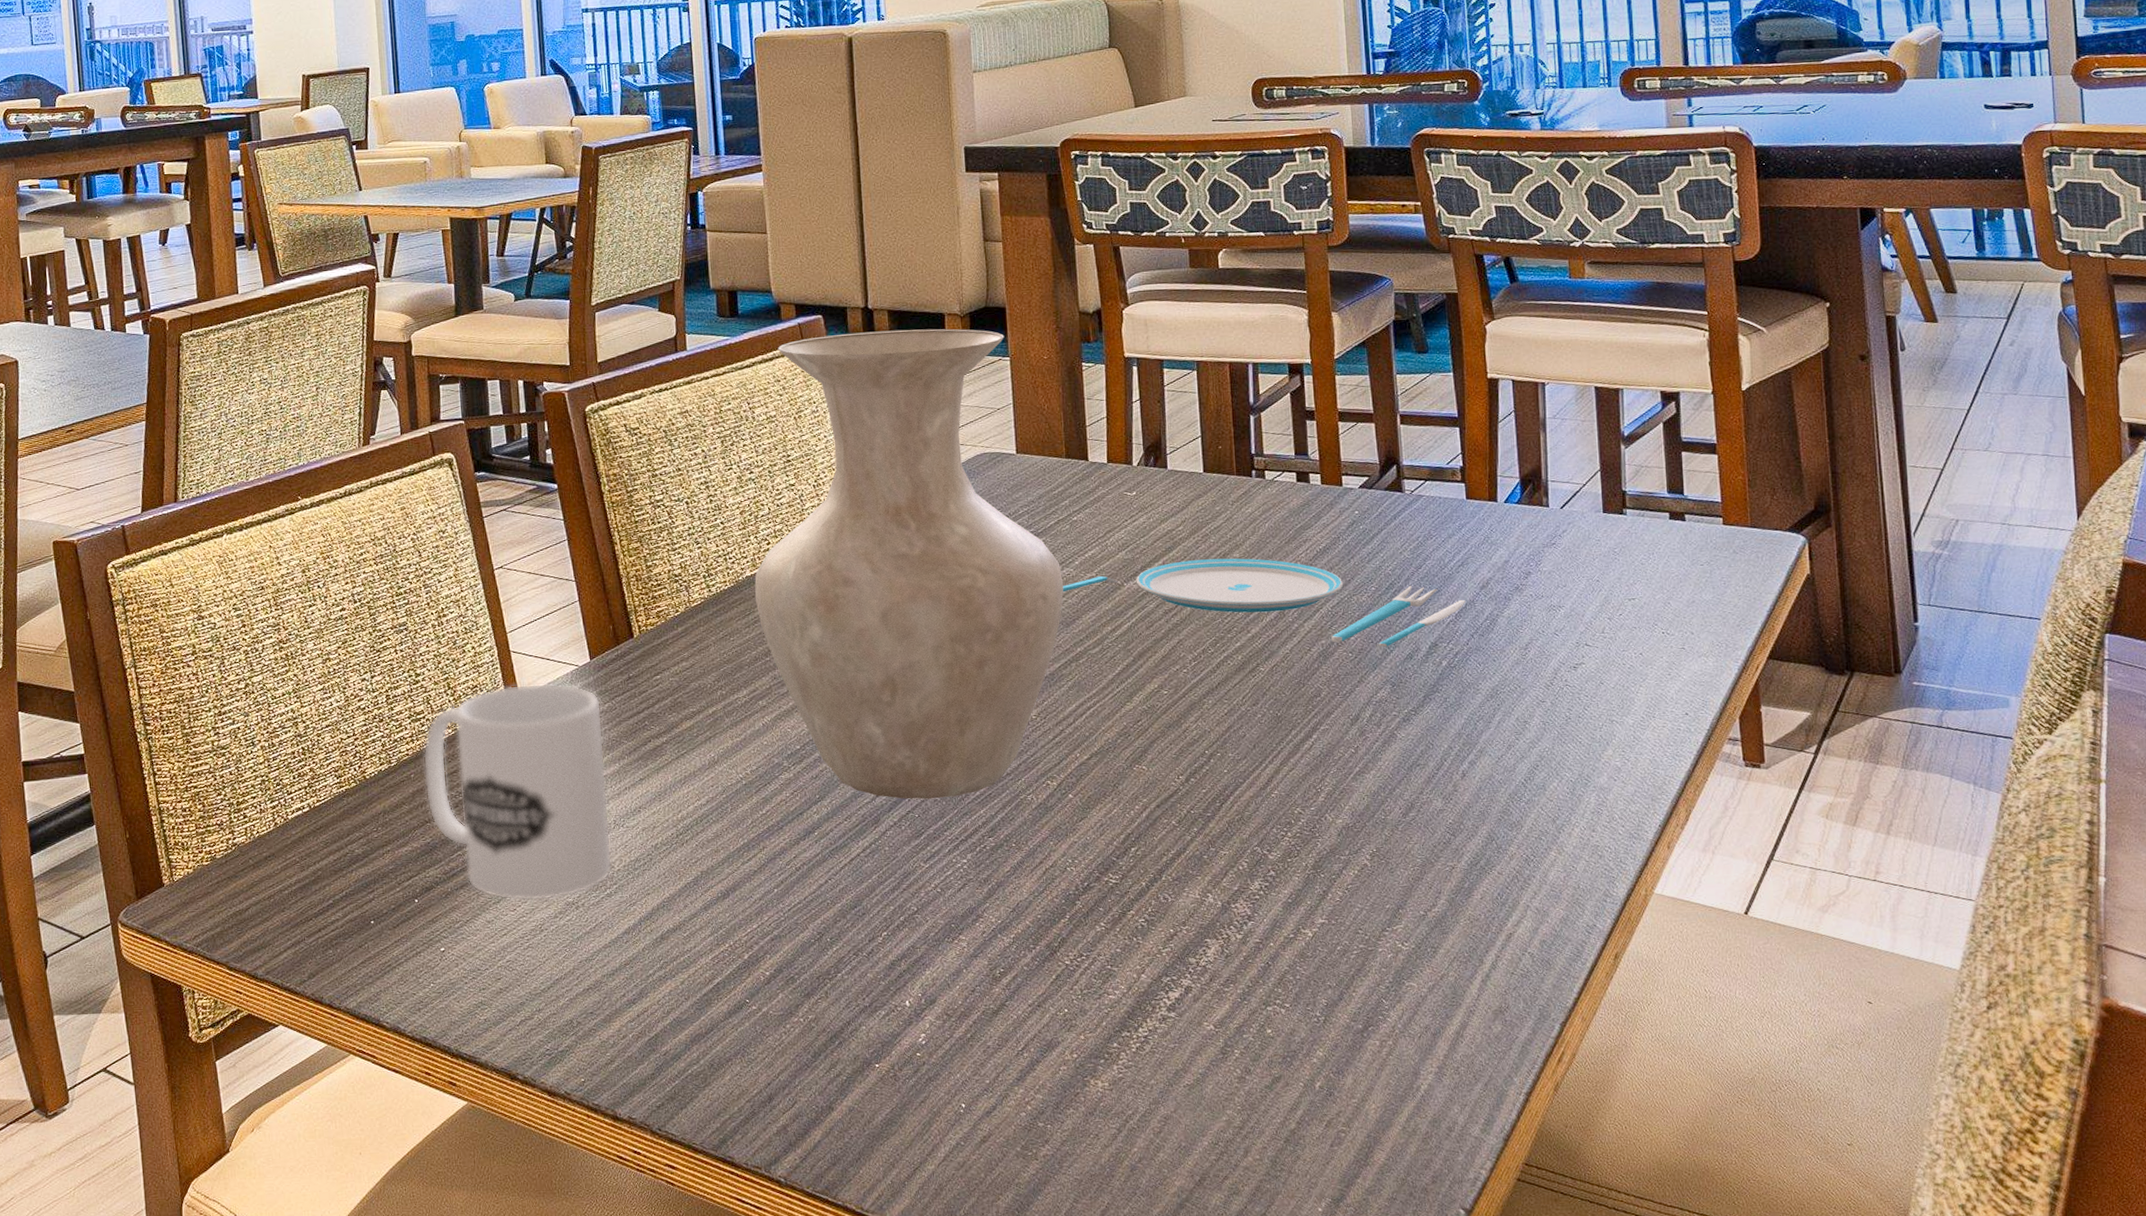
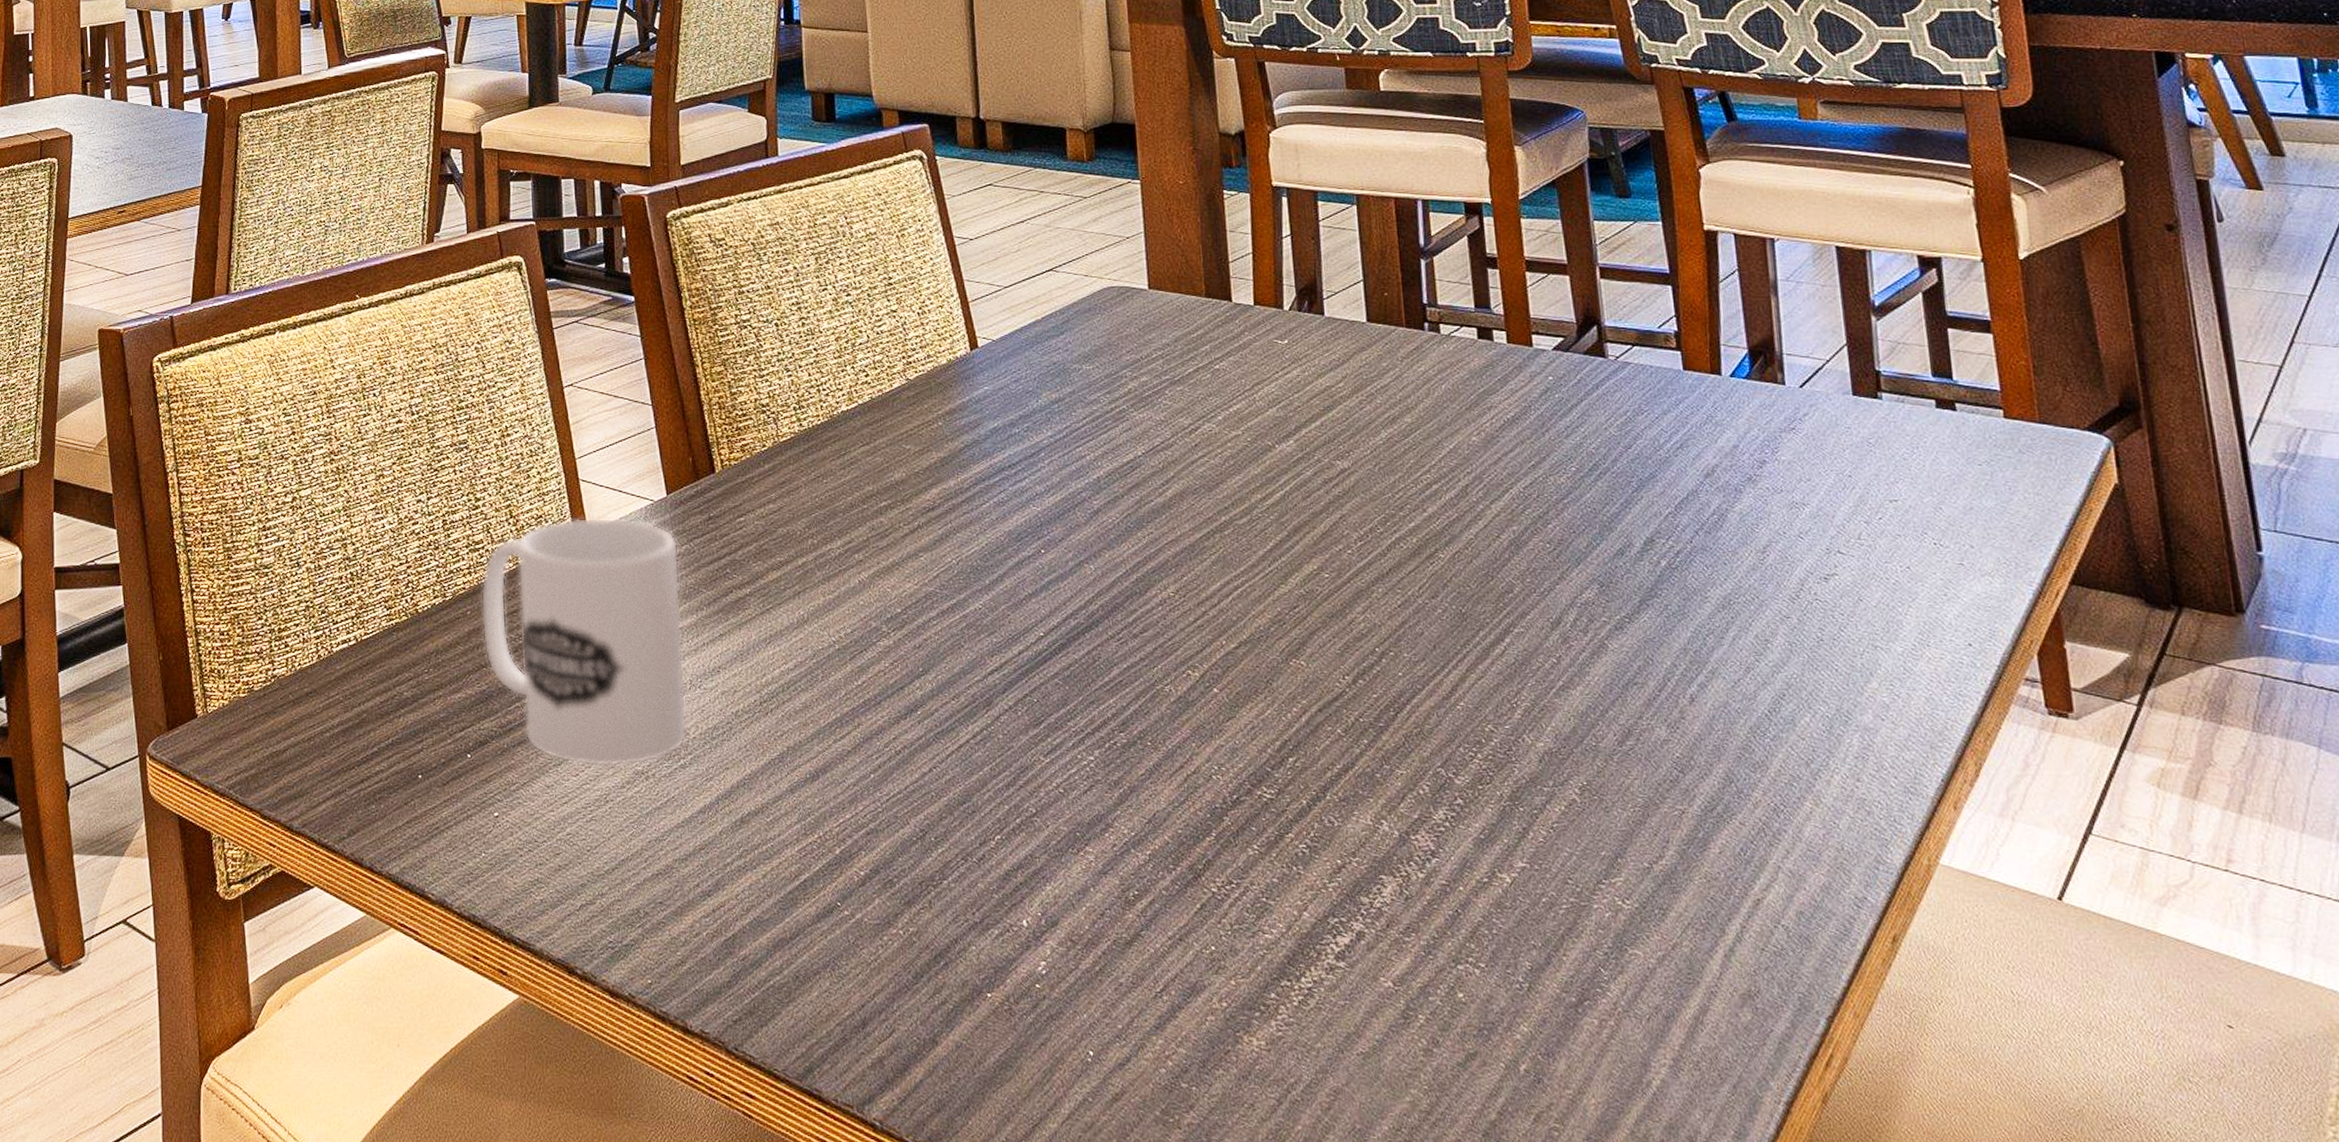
vase: present [754,328,1064,800] -> none [851,144,1206,682]
plate: present [1062,558,1466,647] -> none [1203,423,1687,539]

